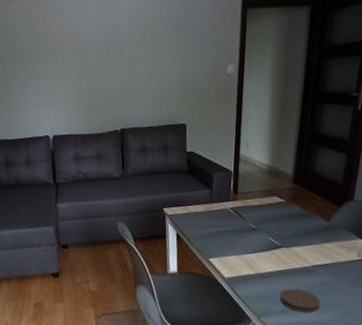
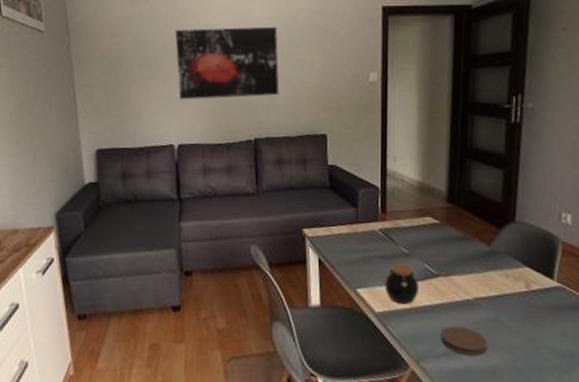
wall art: none [47,22,144,95] -> present [175,26,279,100]
jar: none [234,237,263,271] -> present [385,264,418,305]

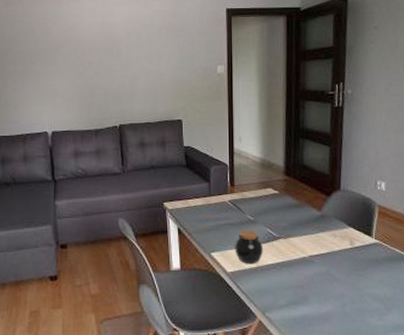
wall art: present [175,26,279,100] -> none [46,26,140,92]
coaster: present [440,326,487,356] -> none [282,280,321,305]

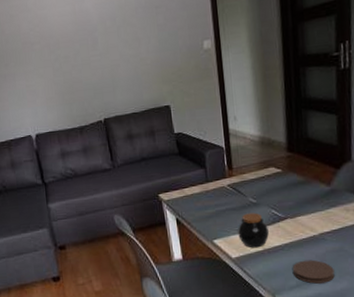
coaster: none [282,280,321,305] -> present [292,259,335,284]

